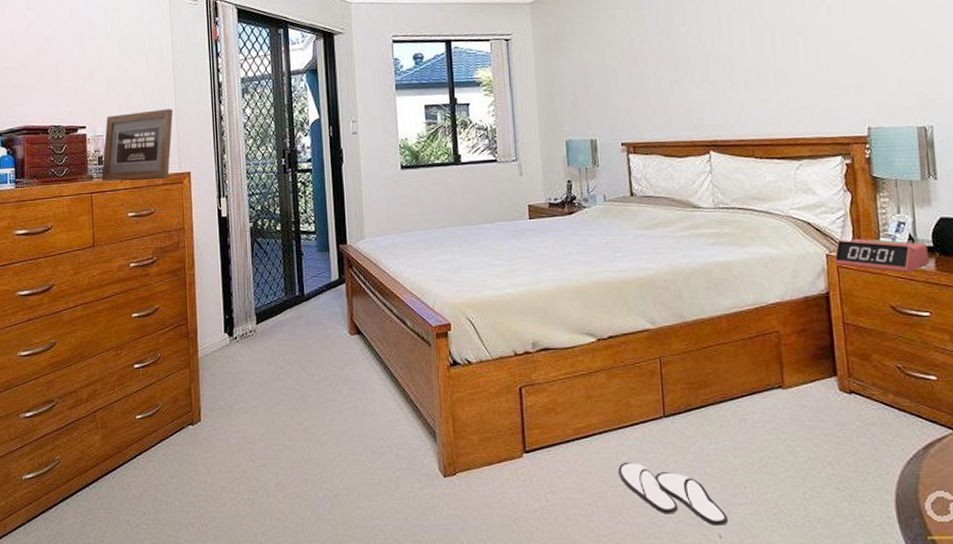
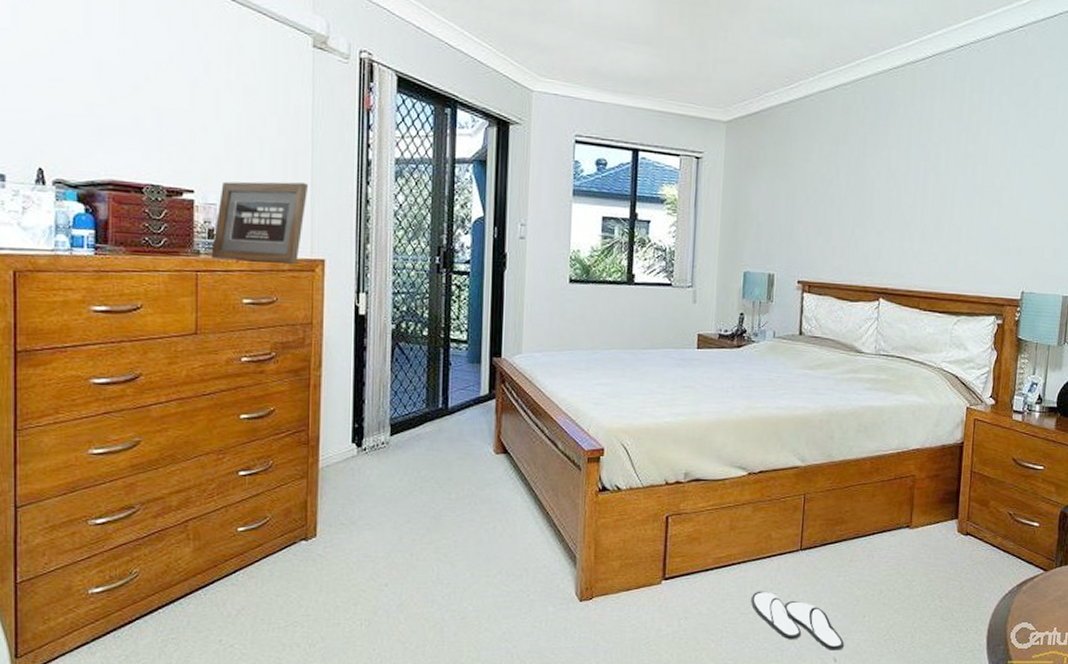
alarm clock: present [834,239,930,273] -> none [972,395,1052,430]

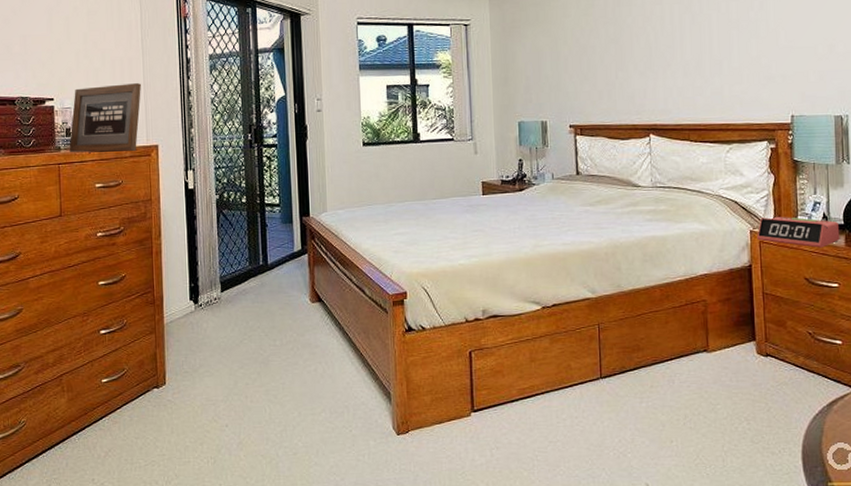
slippers: present [751,591,844,650] -> none [558,419,654,476]
alarm clock: none [972,395,1052,430] -> present [757,217,840,248]

